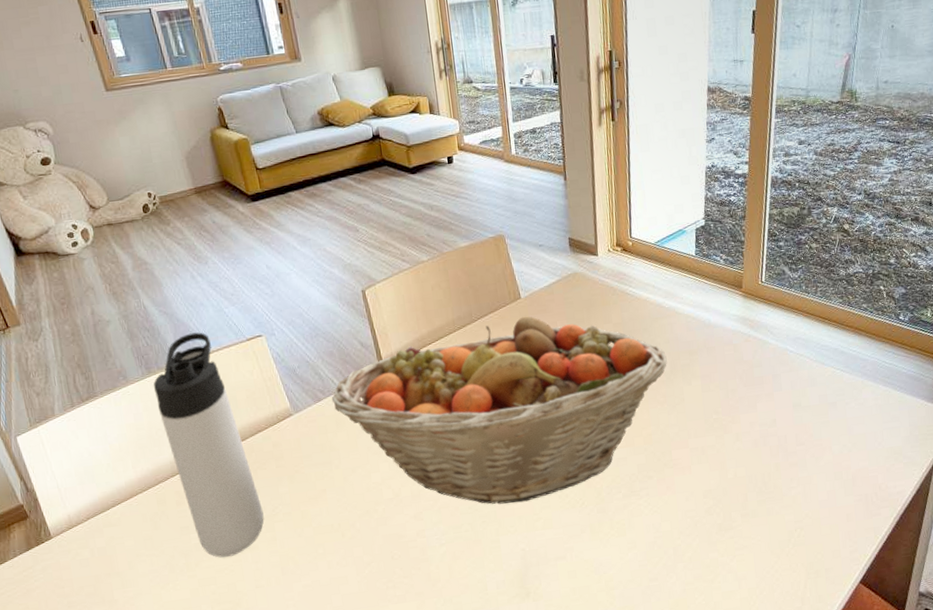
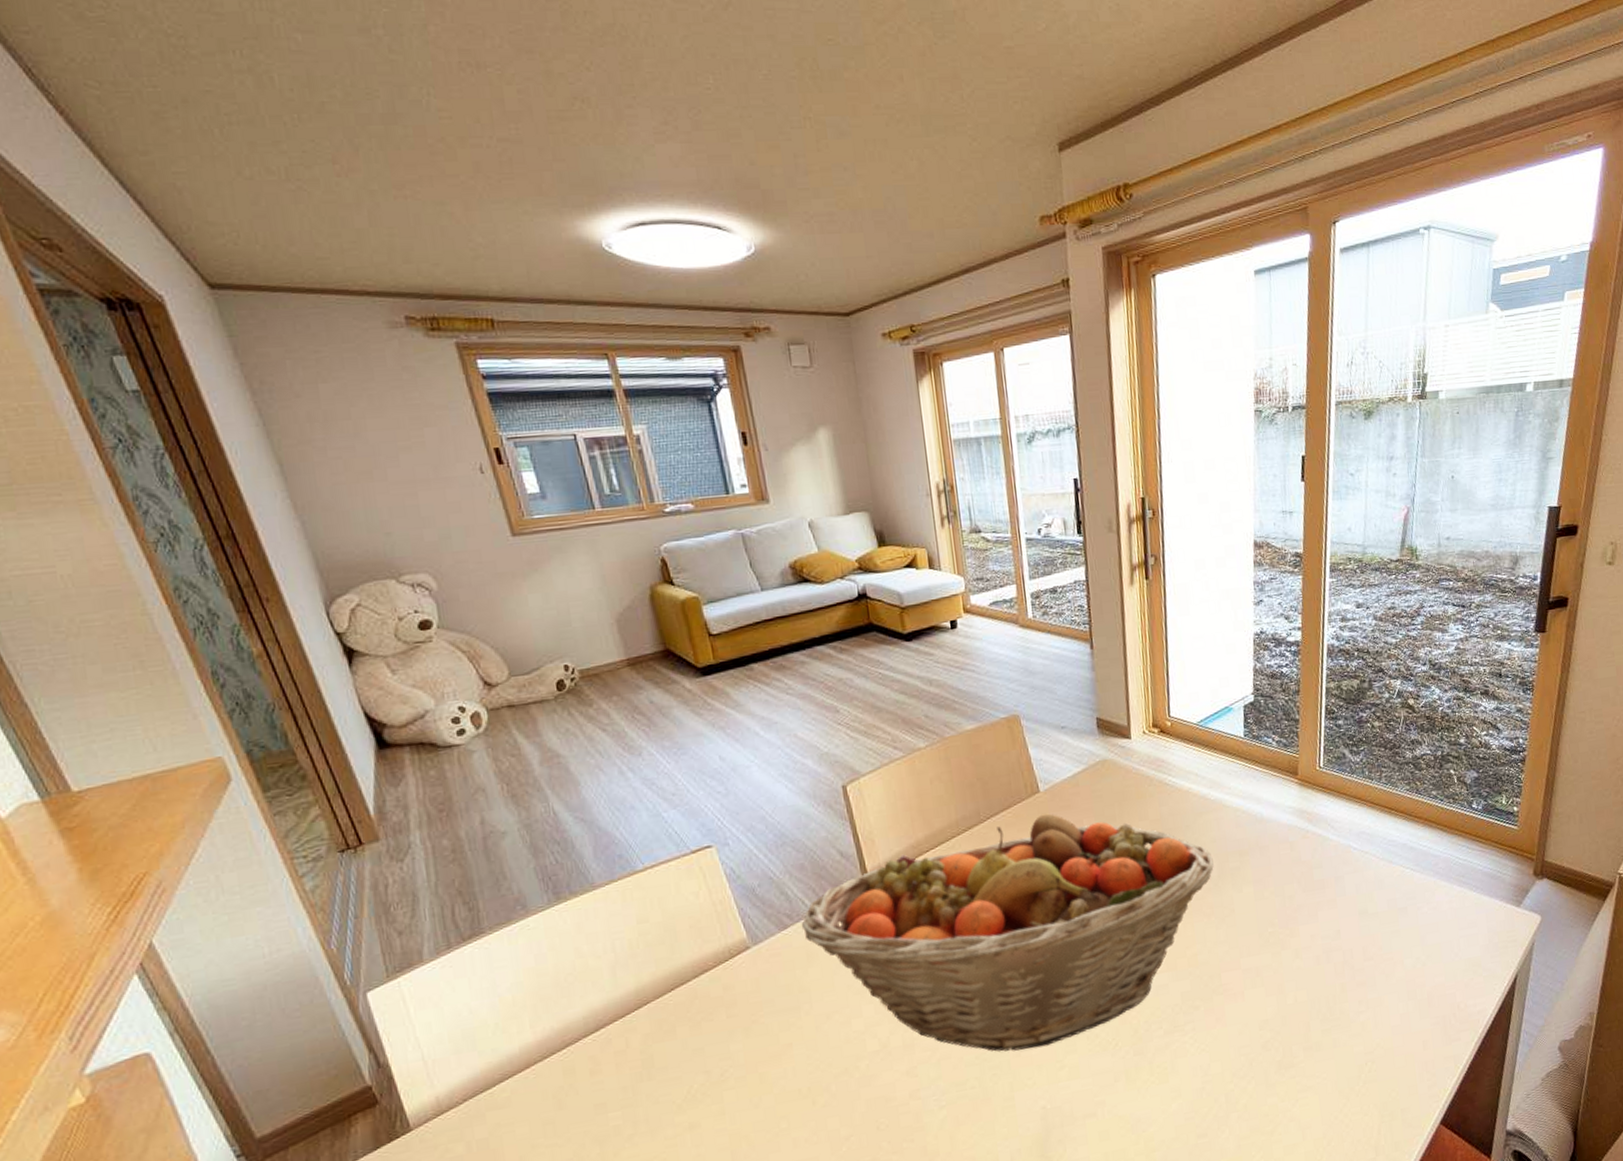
thermos bottle: present [153,332,264,558] -> none [562,844,710,1143]

